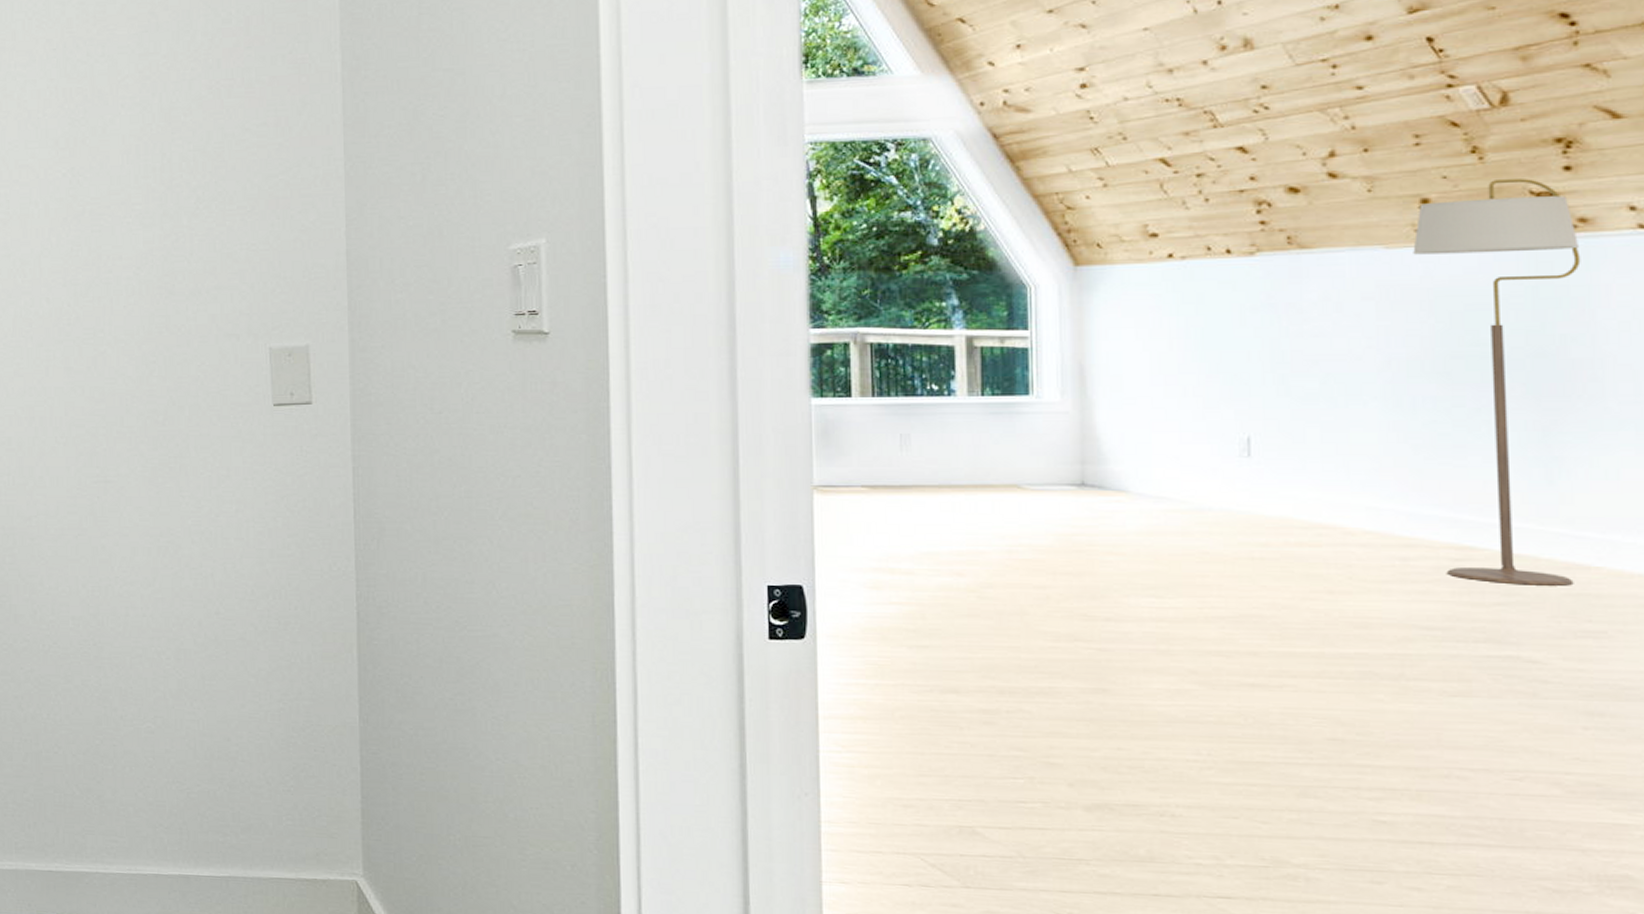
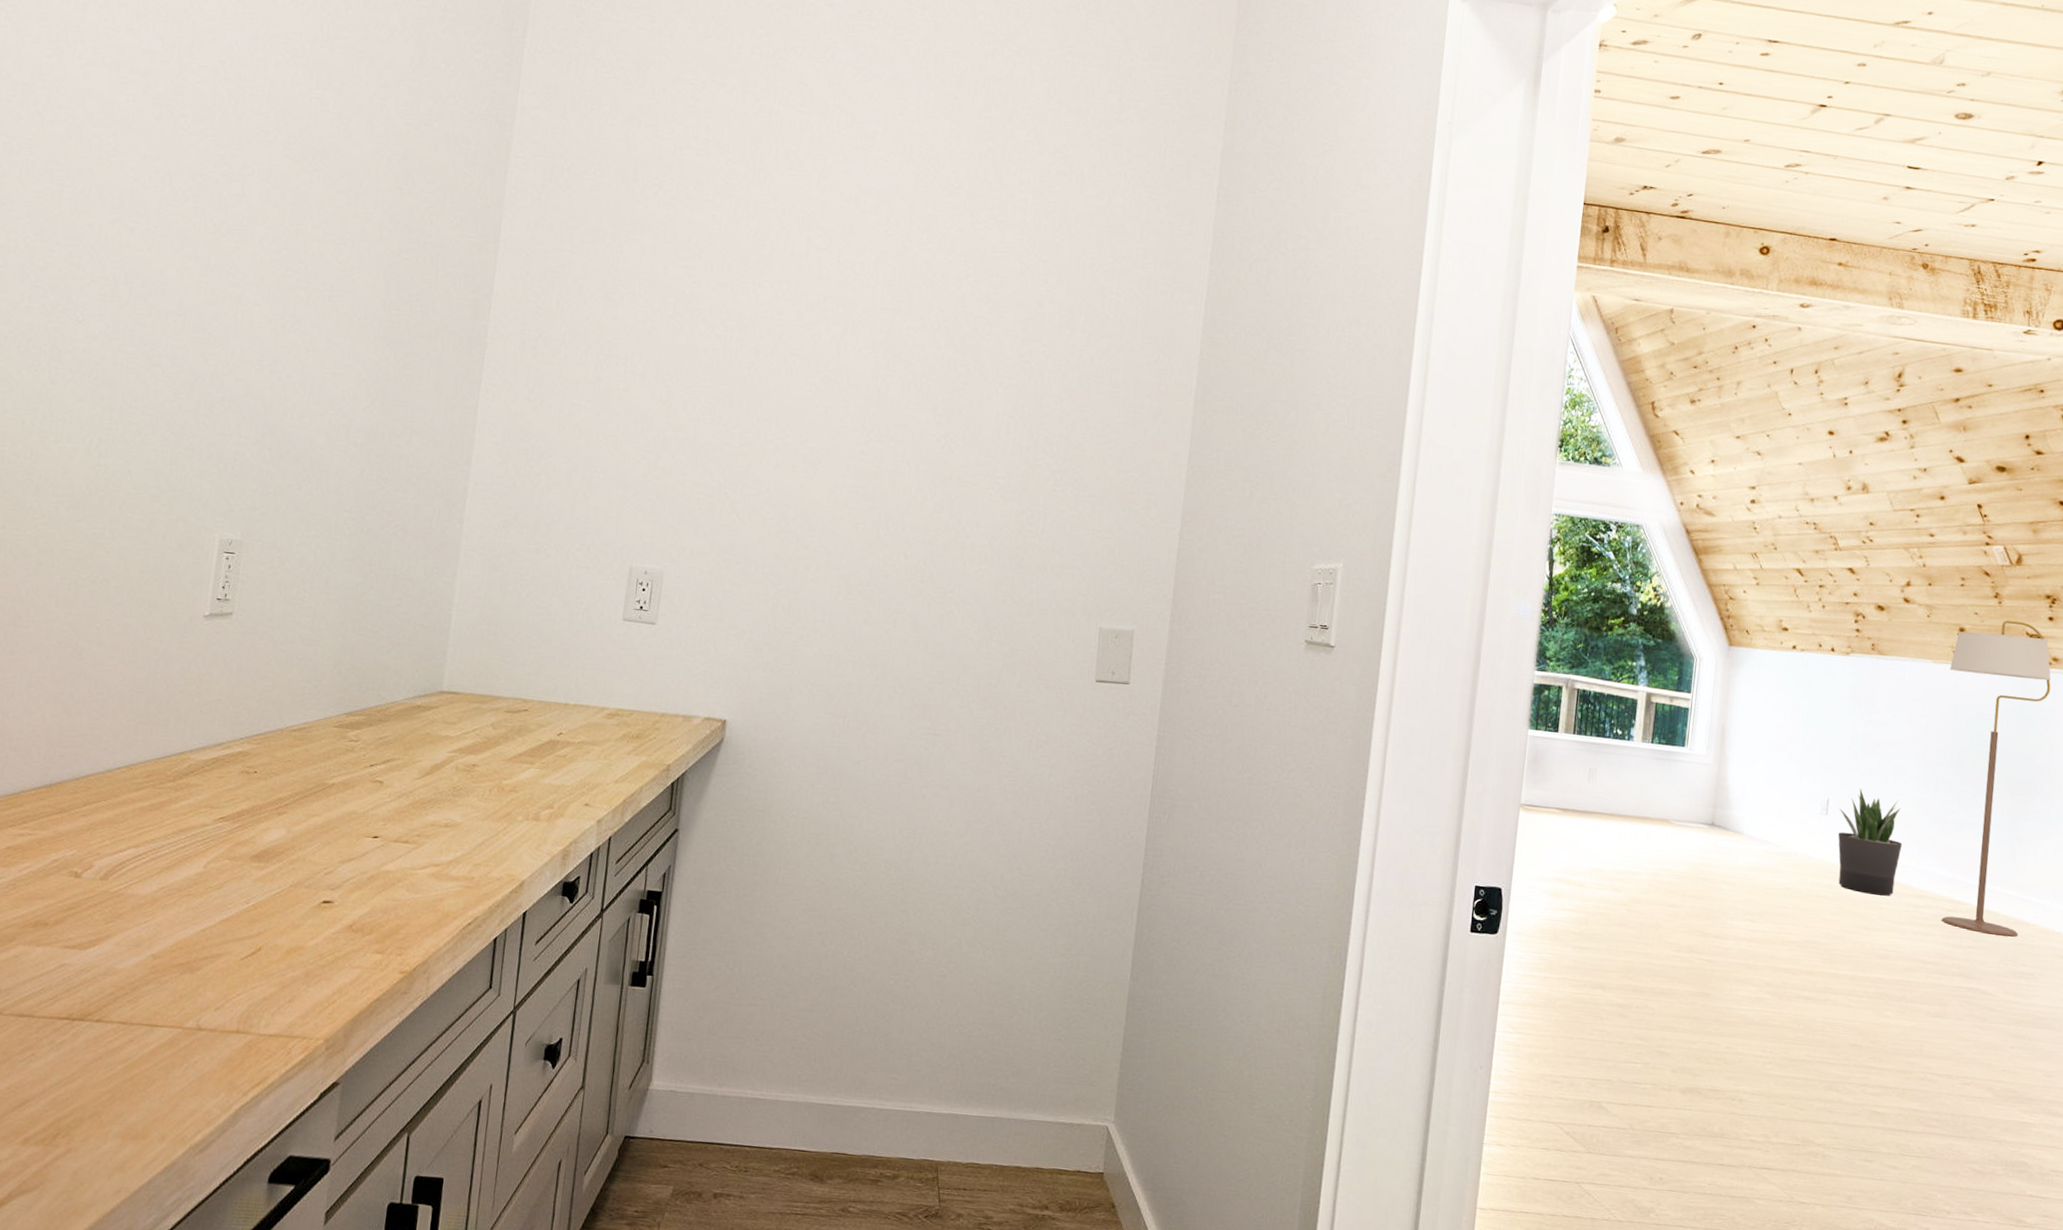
planter: none [1267,419,1370,550] -> present [1837,788,1902,896]

